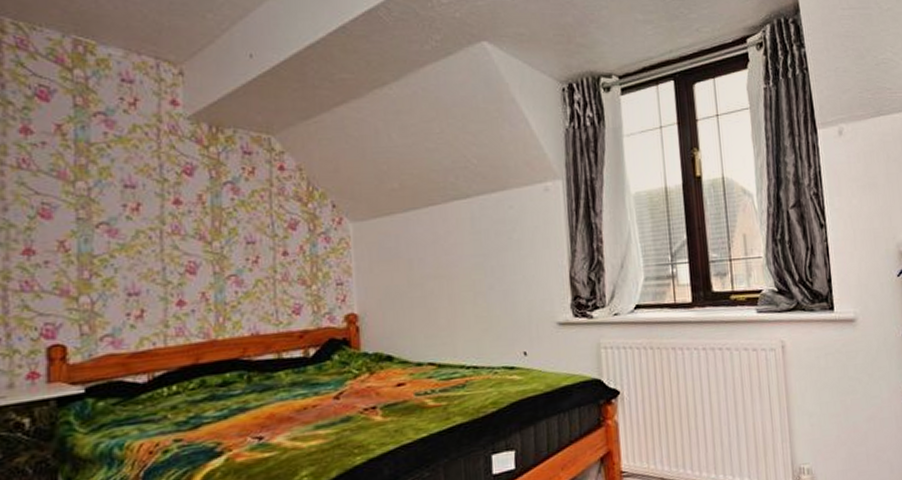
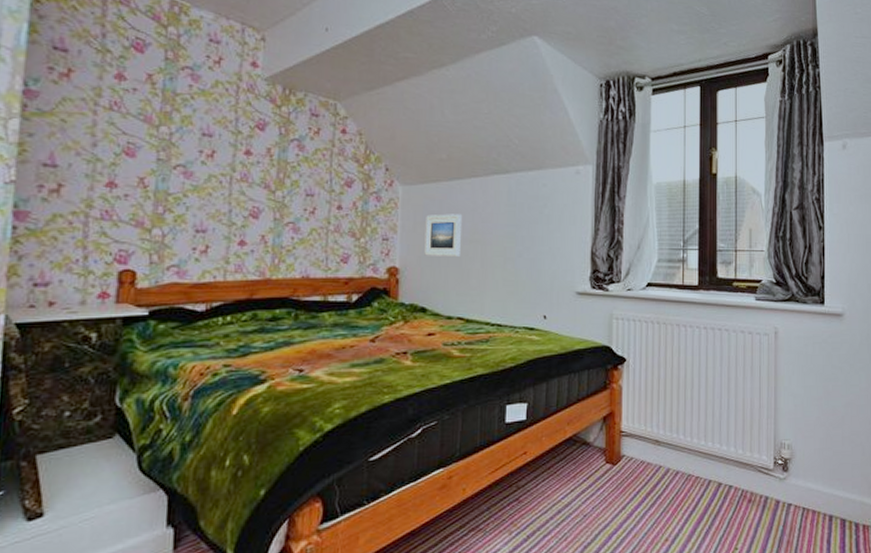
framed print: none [382,248,424,298] -> present [424,214,463,257]

